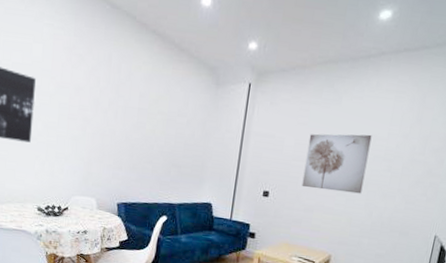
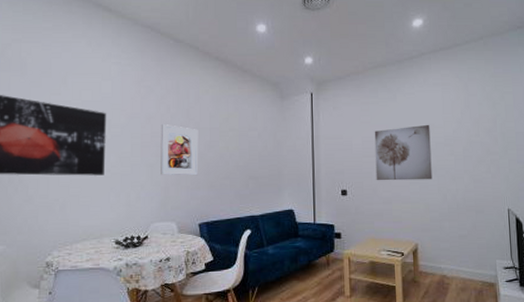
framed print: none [85,98,127,156] -> present [161,124,199,176]

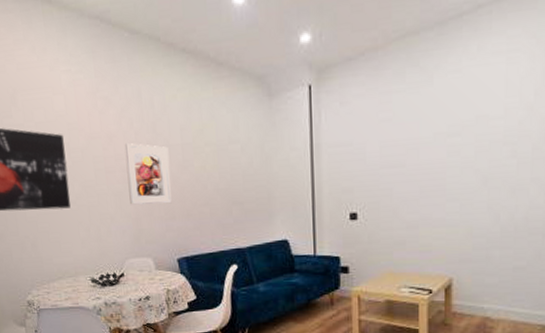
wall art: present [374,124,433,181] -> none [398,115,482,200]

